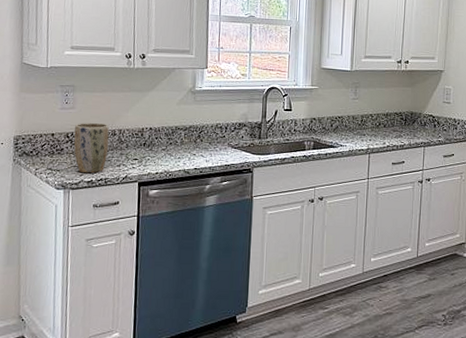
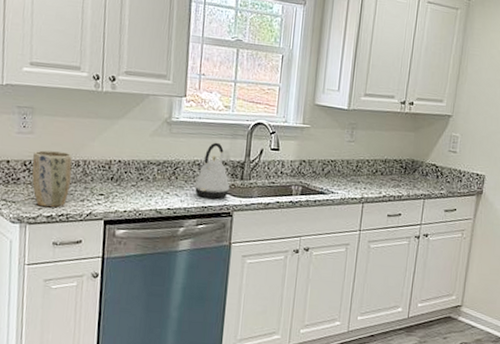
kettle: none [217,106,250,158] -> present [194,142,230,199]

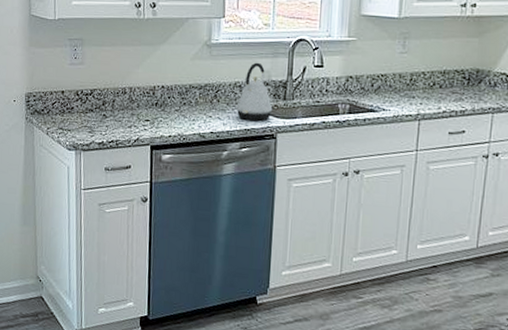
plant pot: present [31,150,72,208] -> none [83,79,119,135]

